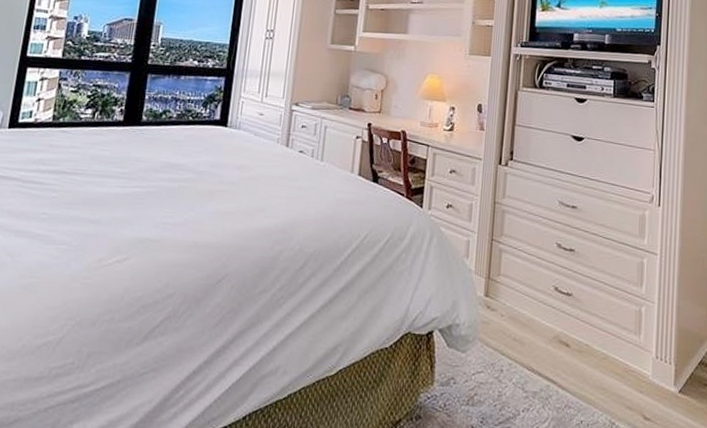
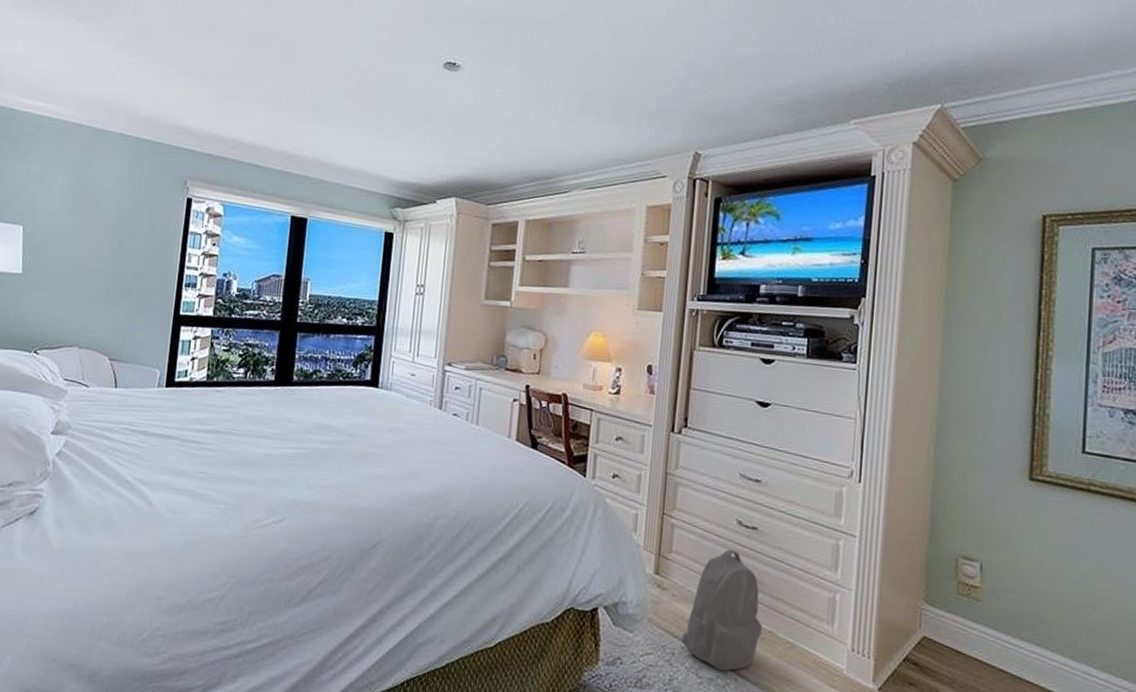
backpack: none [509,270,580,385] -> present [681,549,762,672]

